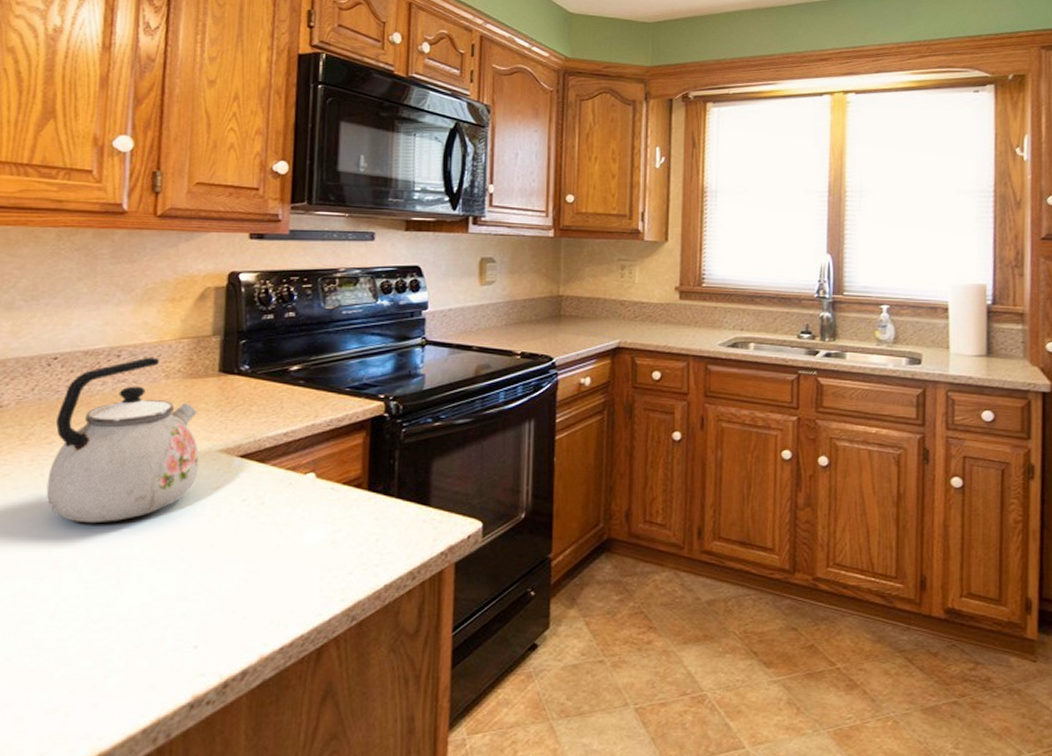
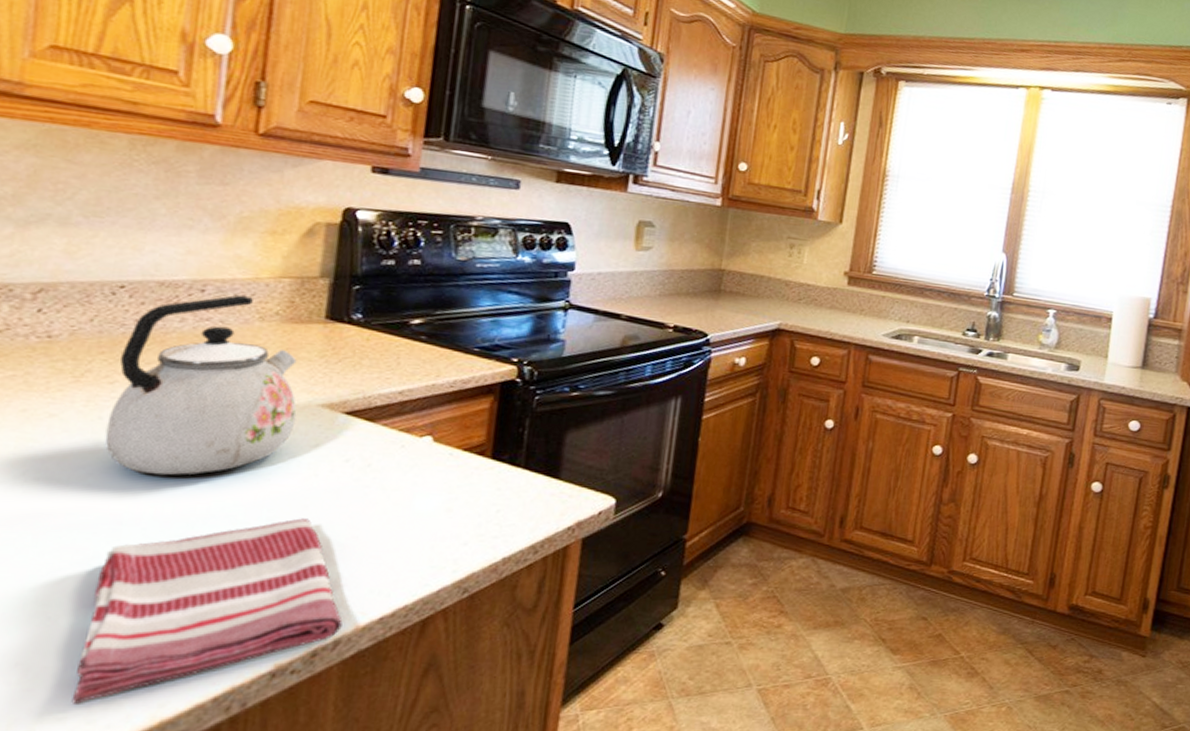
dish towel: none [27,556,248,738] -> present [71,518,343,704]

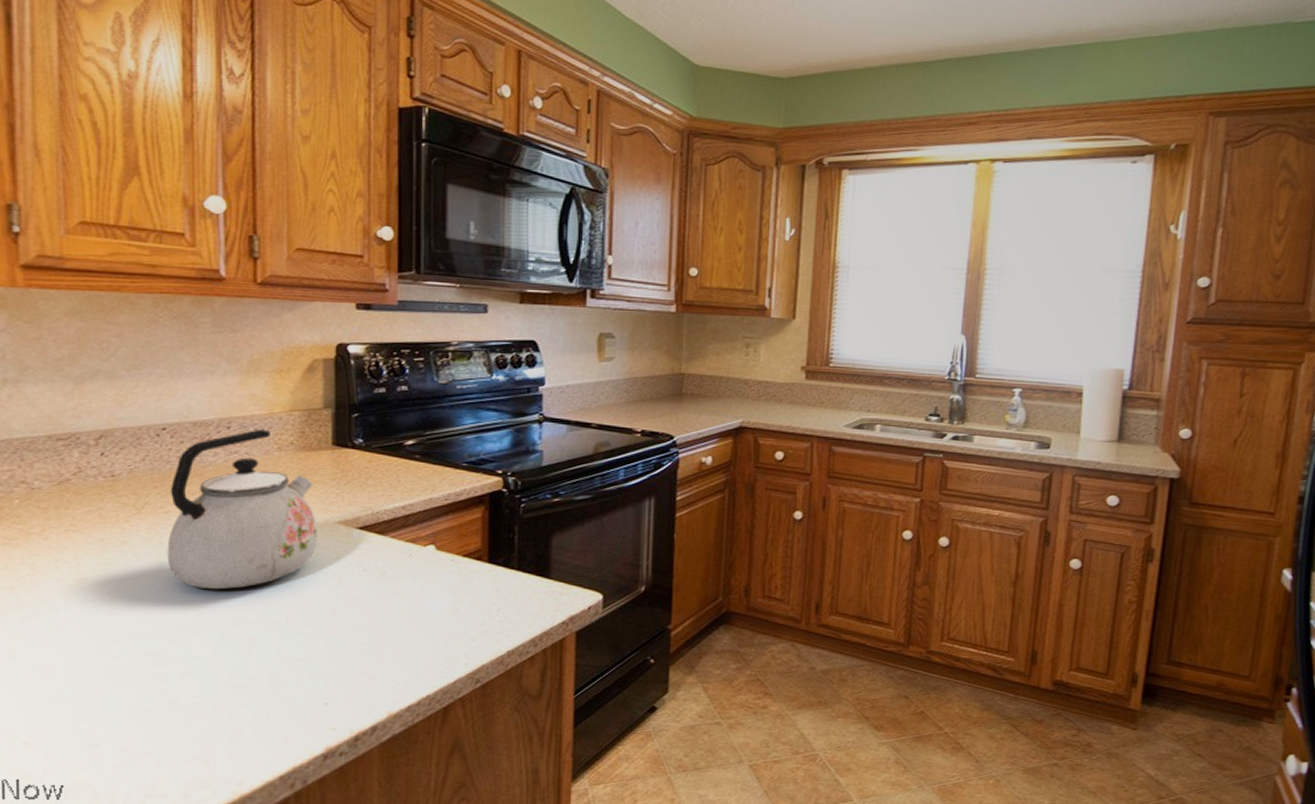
dish towel: present [71,518,343,704] -> none [170,622,377,782]

